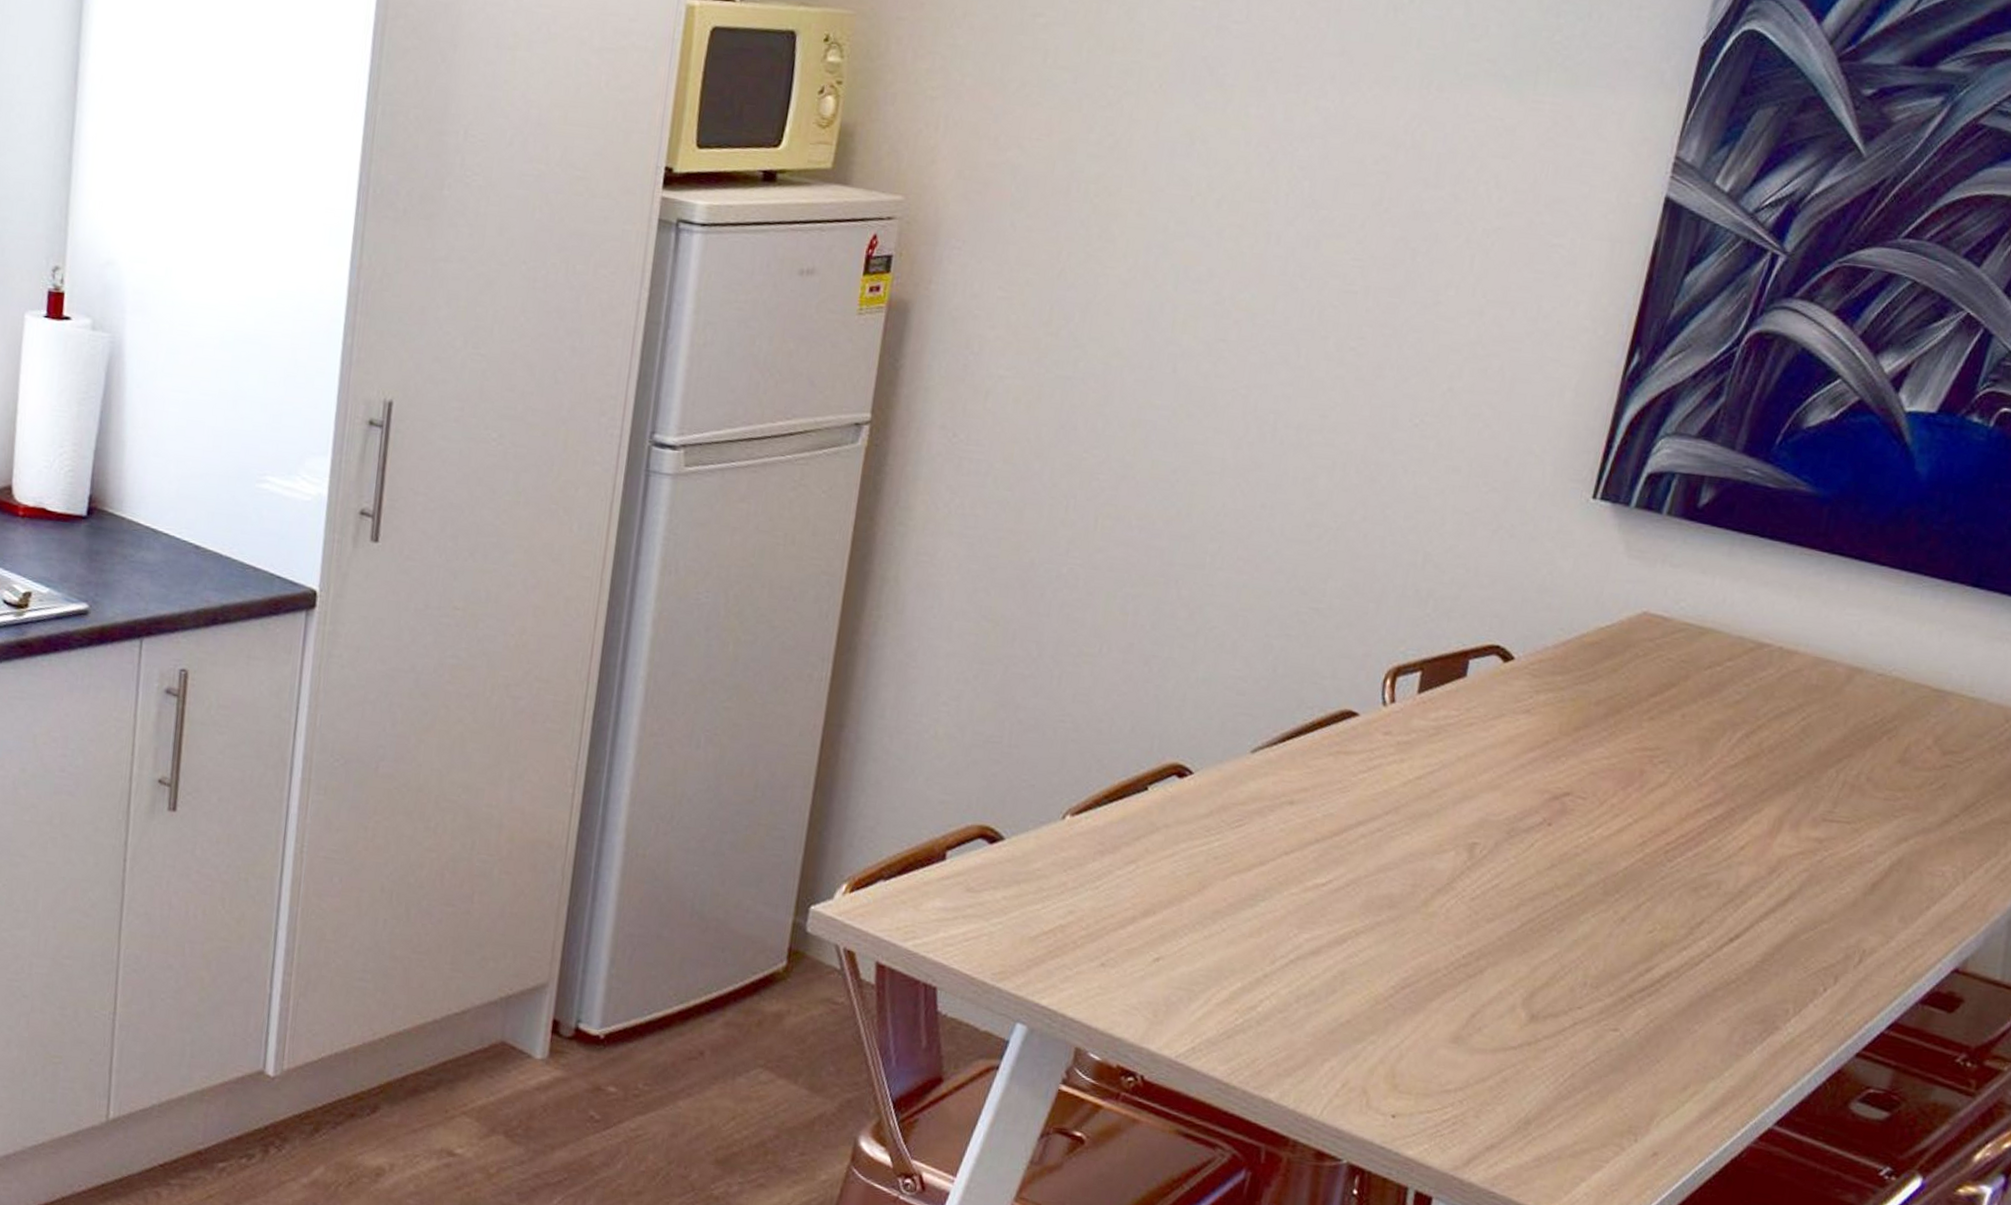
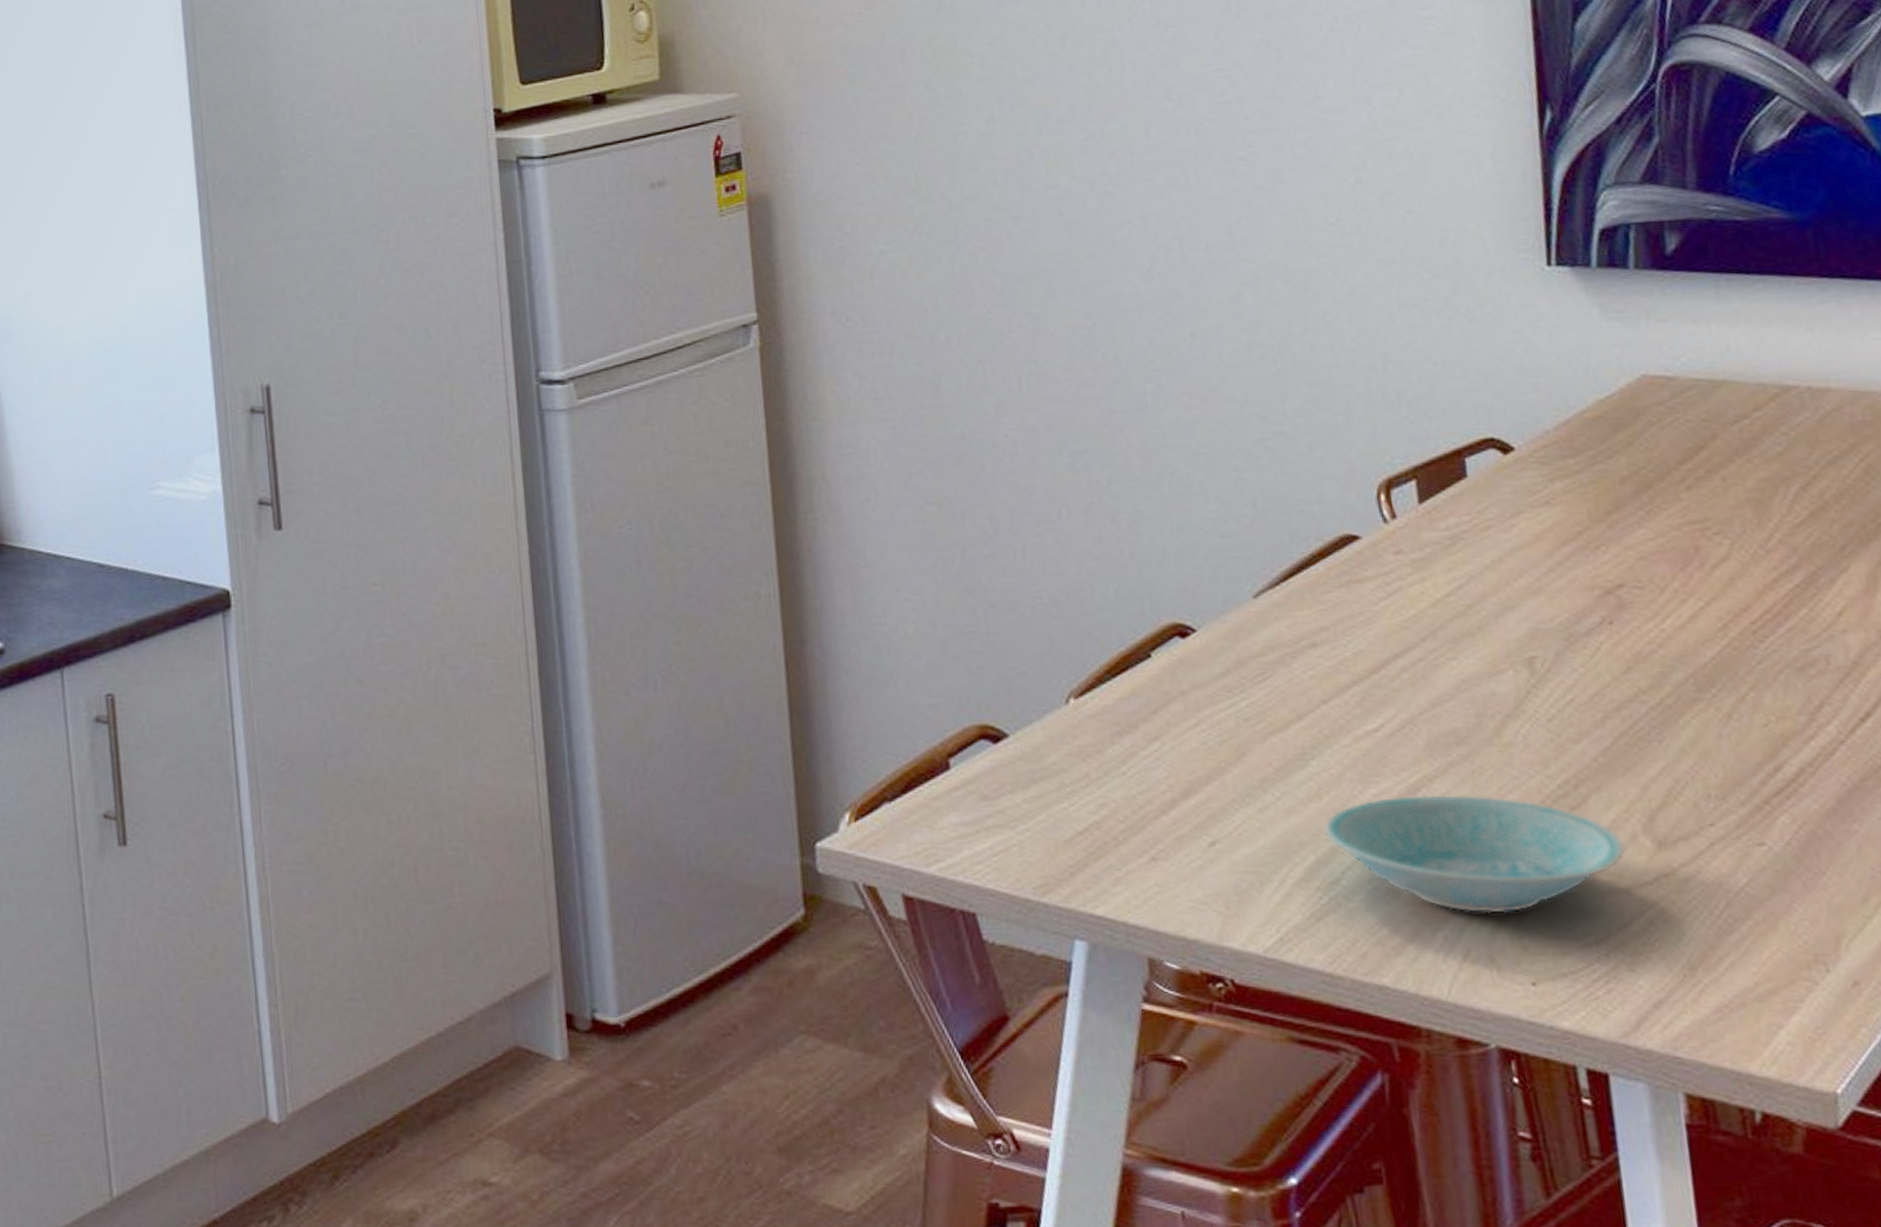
bowl: none [1254,942,1503,1056] -> present [1323,794,1626,914]

